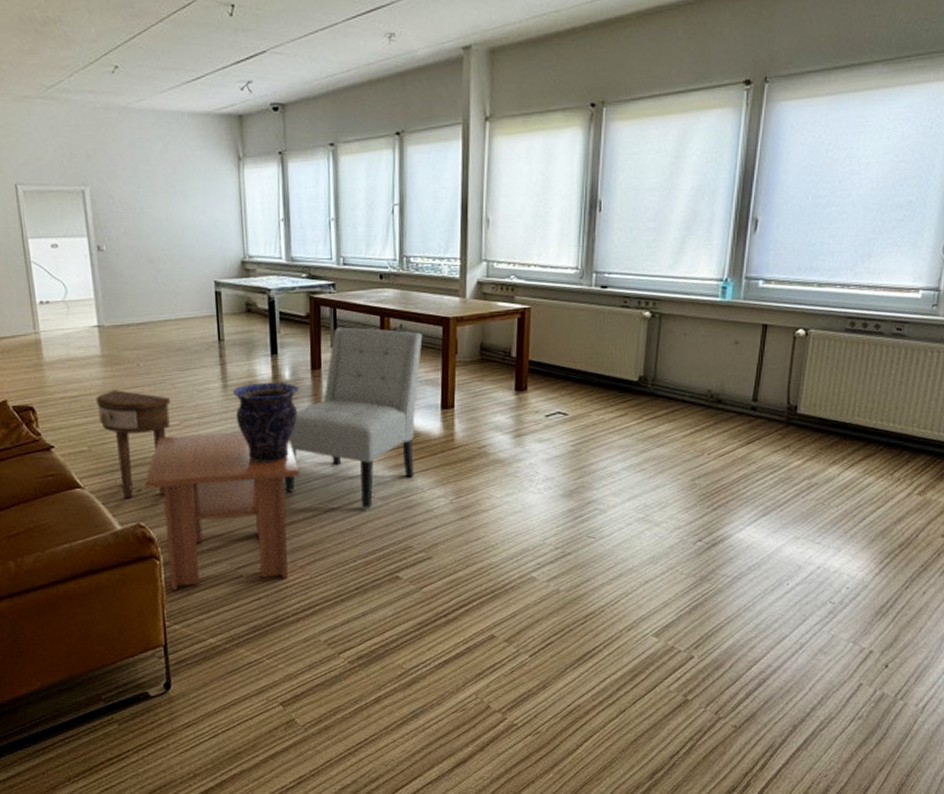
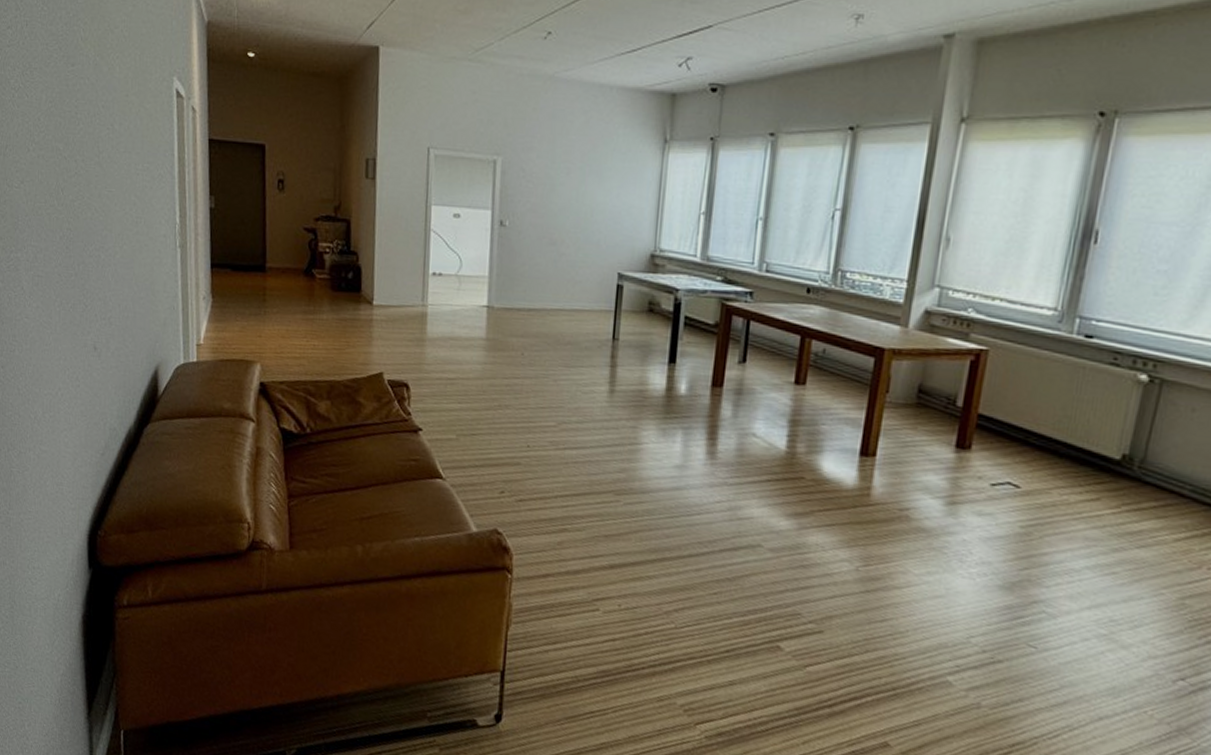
side table: present [96,390,171,499] -> none [472,378,551,501]
coffee table: present [145,431,300,591] -> none [509,436,682,623]
vase: present [232,382,298,464] -> none [619,392,694,487]
chair: present [283,327,423,509] -> none [660,342,849,559]

